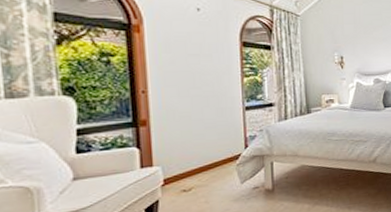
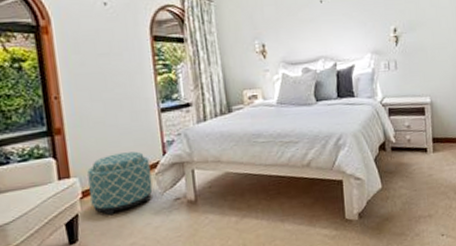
ottoman: none [170,144,233,202] -> present [87,151,153,216]

